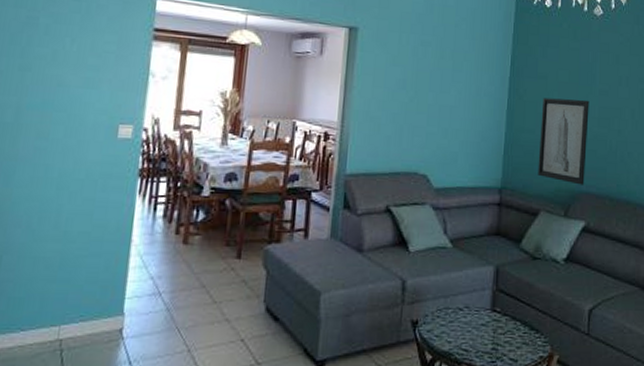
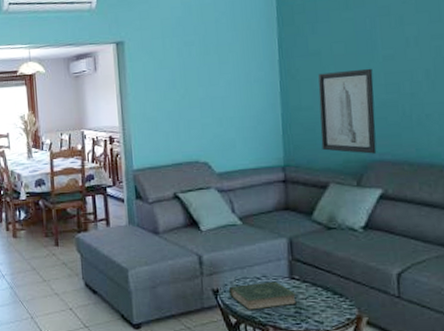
book: none [428,313,497,345] -> present [228,281,298,310]

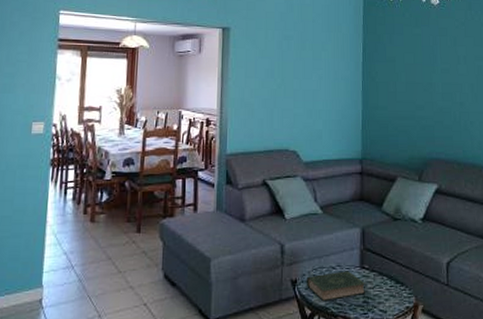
wall art: present [318,68,377,154] -> none [392,78,434,152]

